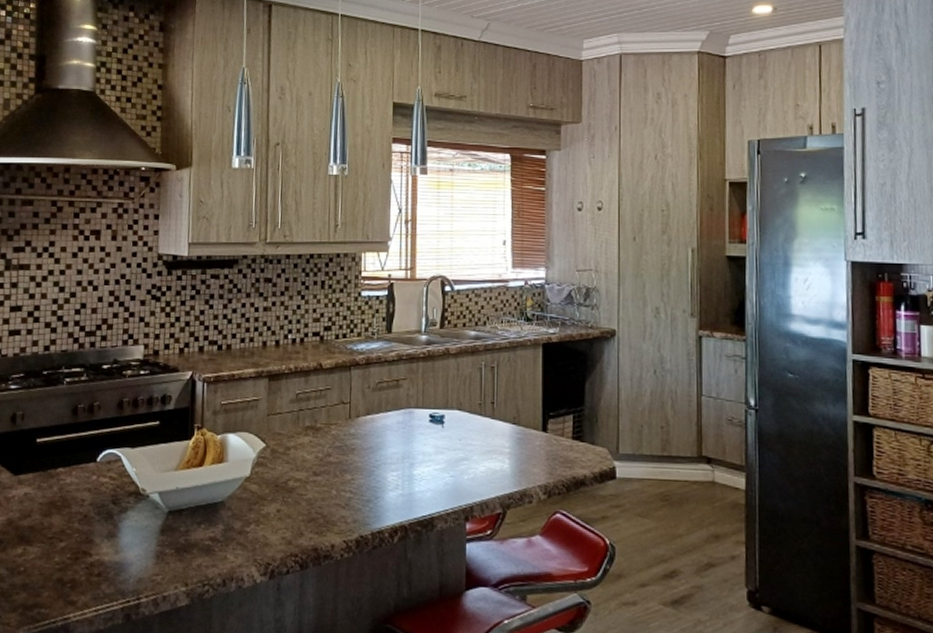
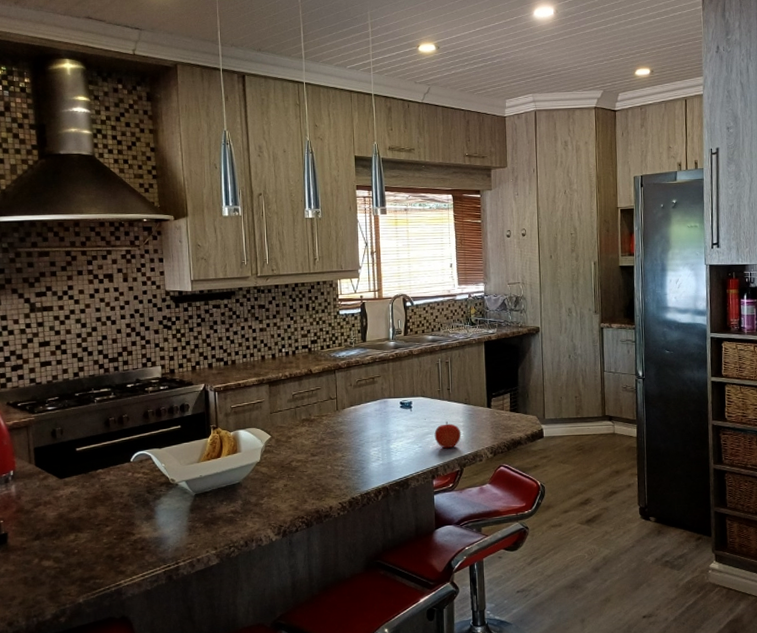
apple: none [471,445,506,482] -> present [434,421,461,449]

